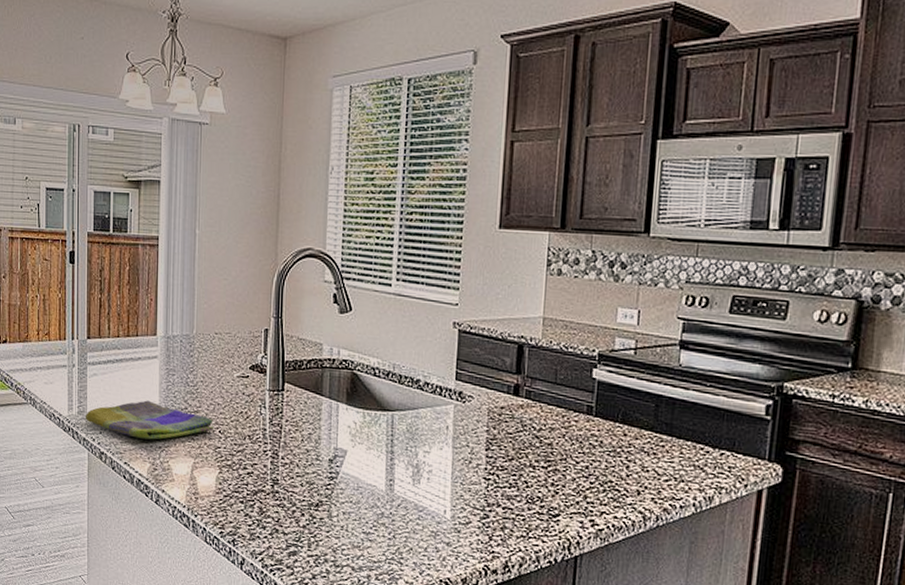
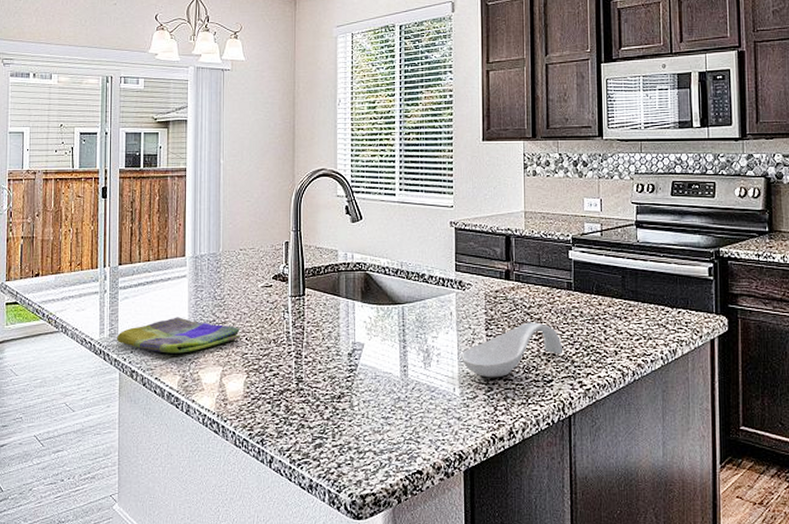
spoon rest: none [455,446,575,505] -> present [461,322,562,378]

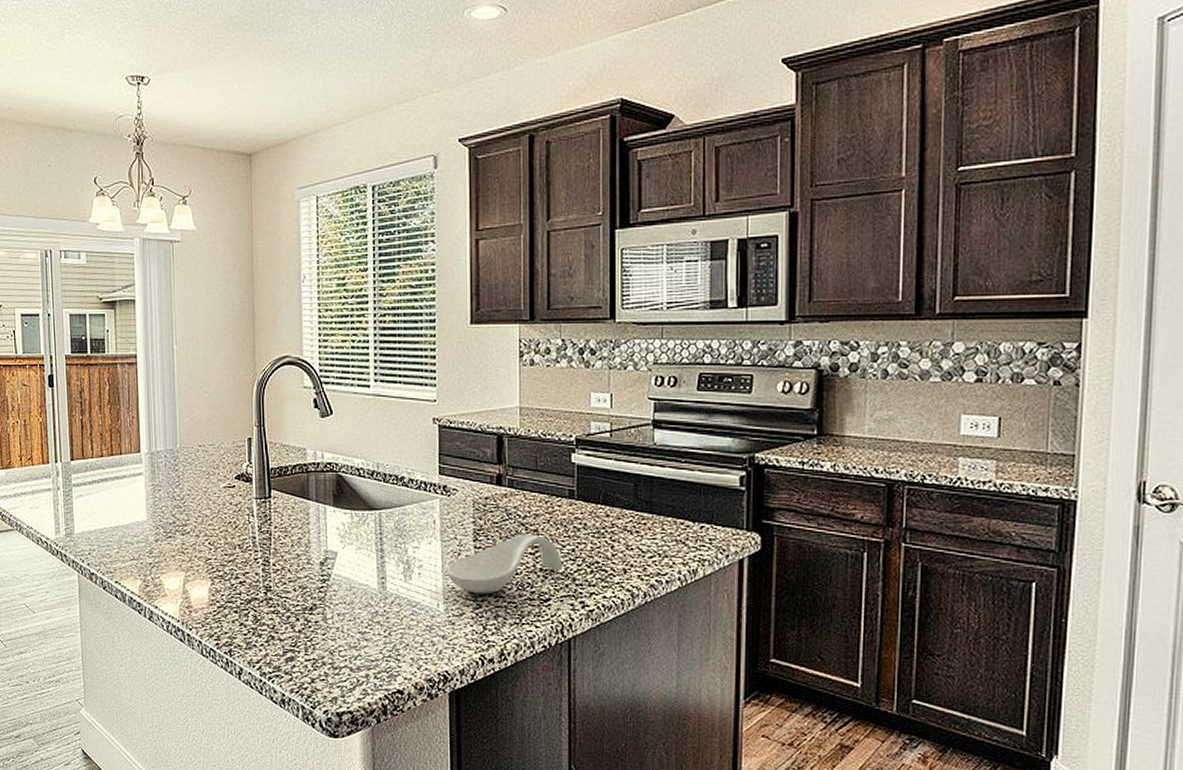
dish towel: present [116,317,241,354] -> none [72,517,204,557]

